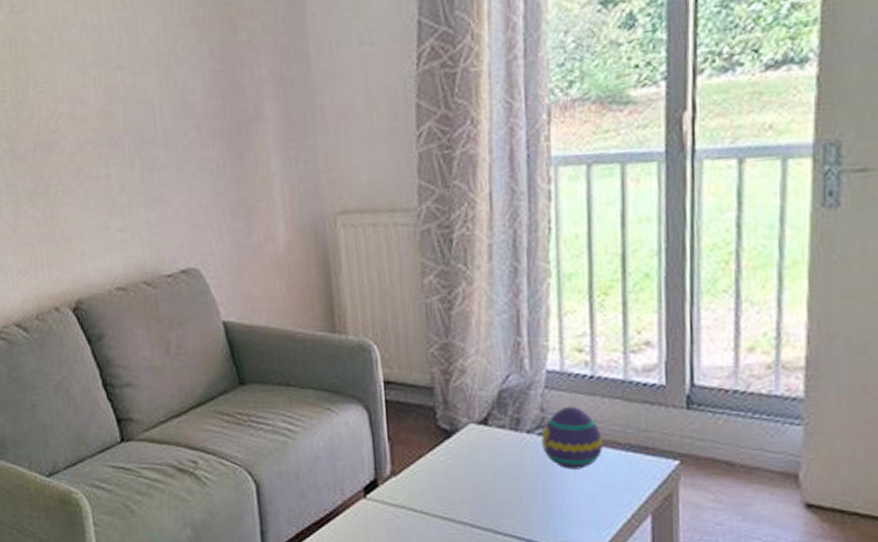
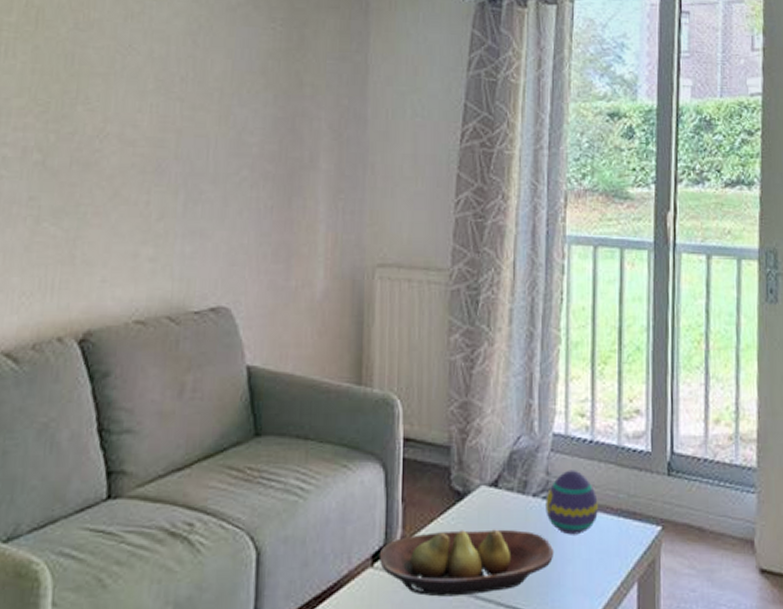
fruit bowl: none [370,464,554,525] -> present [378,529,554,597]

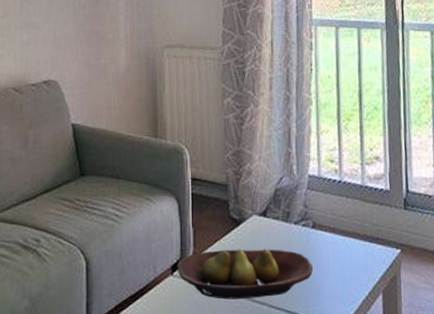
decorative egg: present [546,470,598,535] -> none [305,204,348,255]

